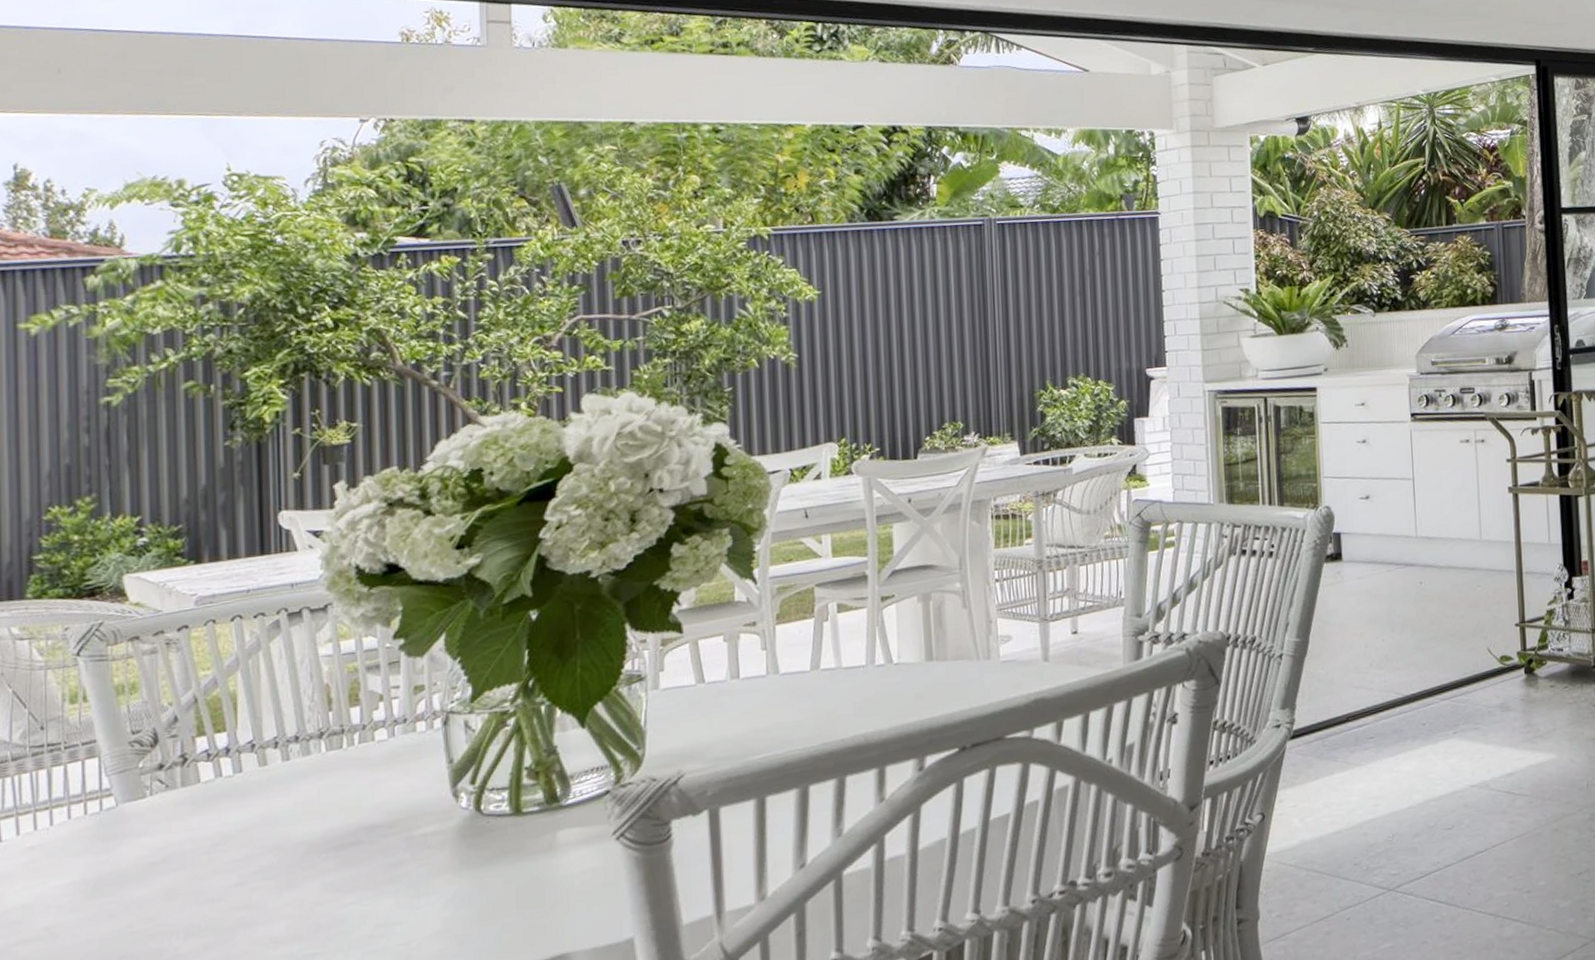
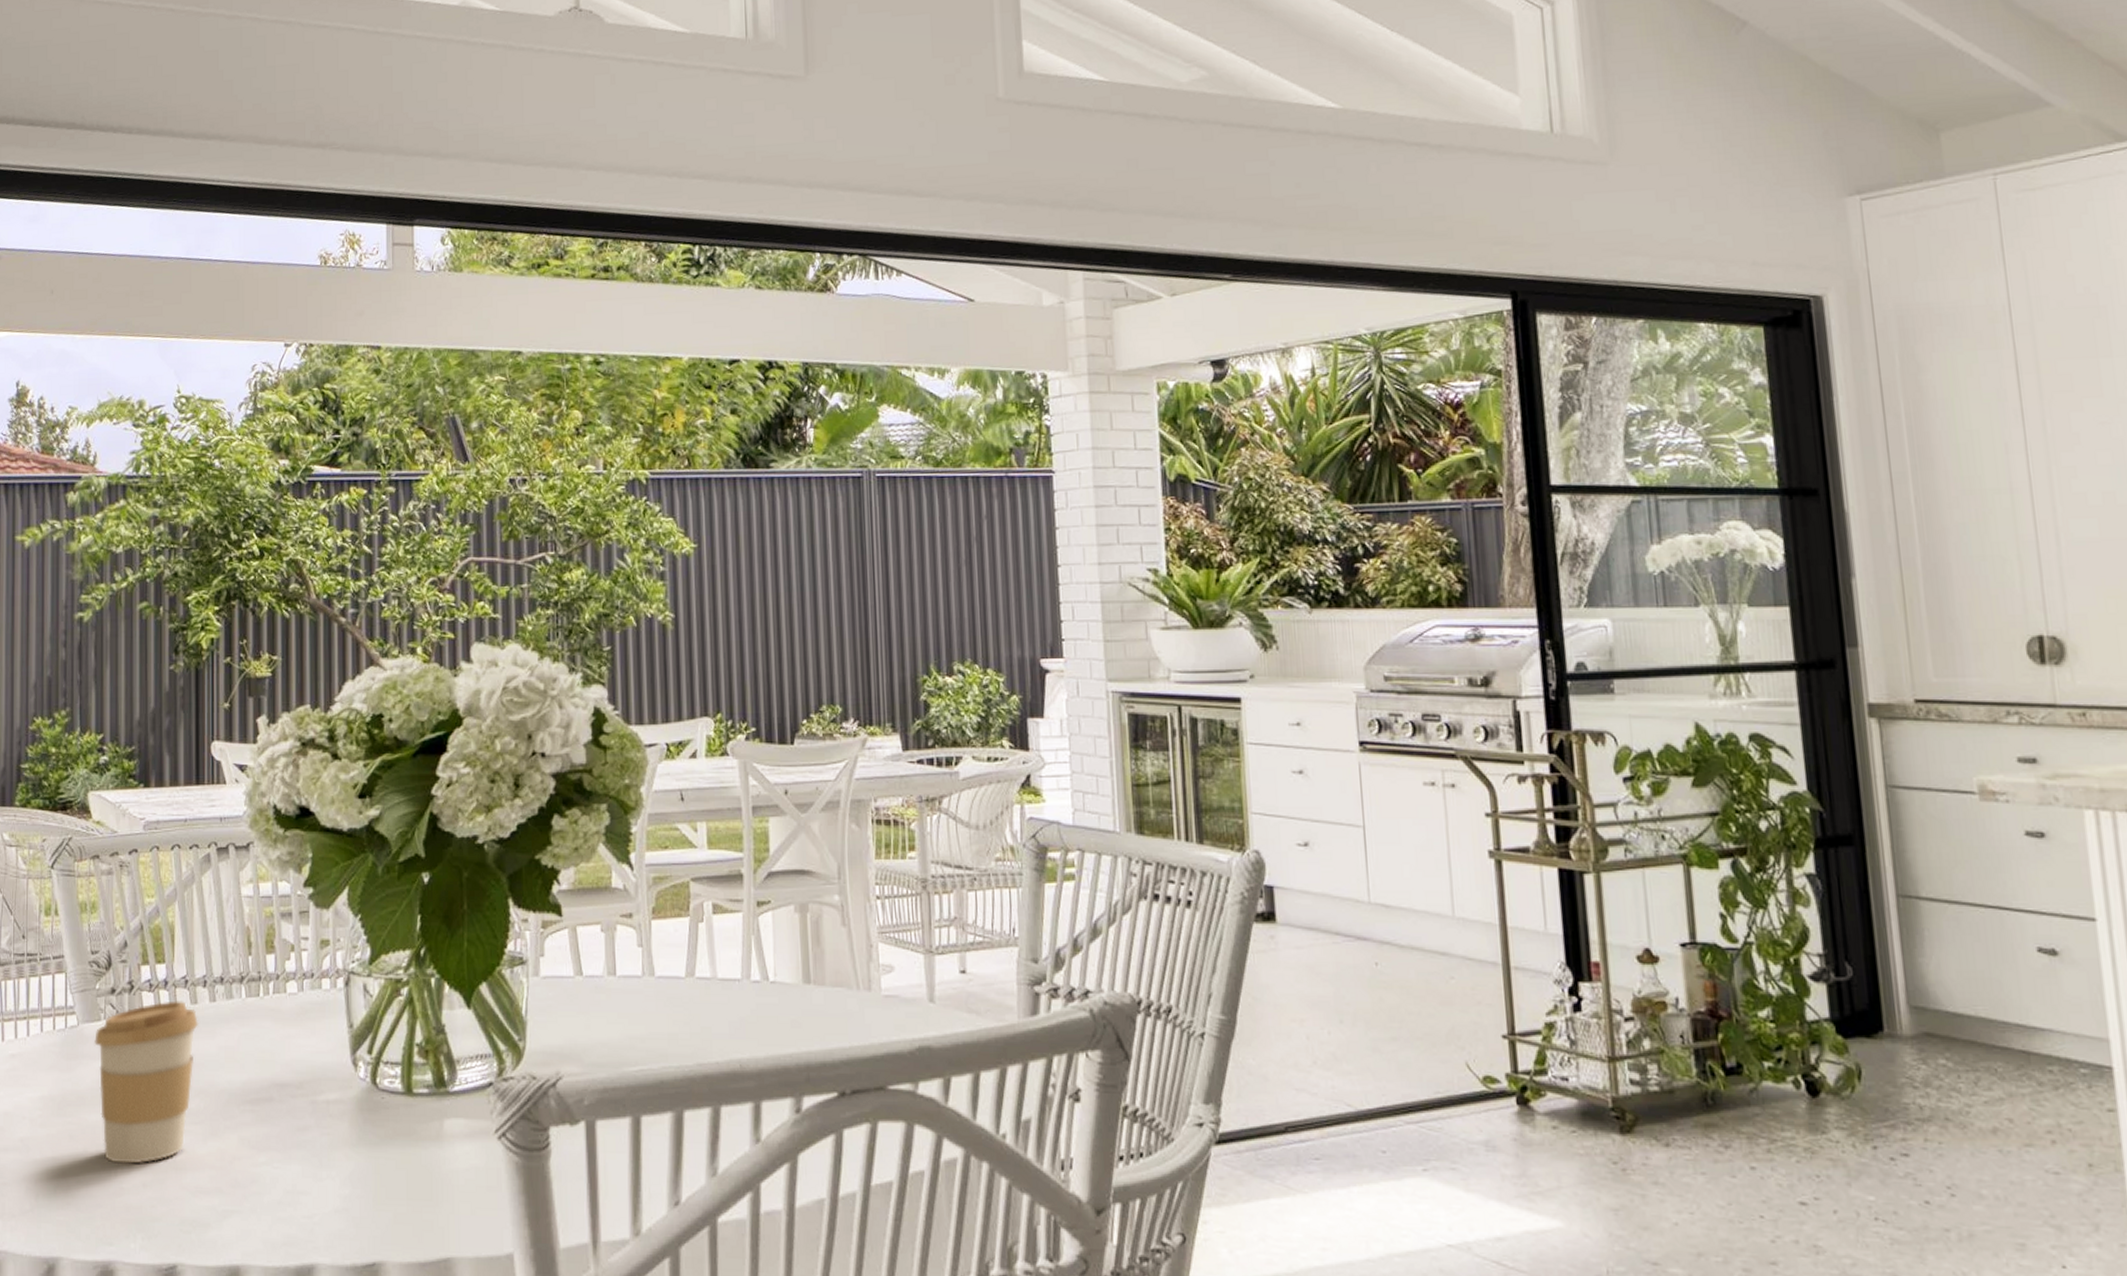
coffee cup: none [138,765,270,932] -> present [95,1000,199,1164]

